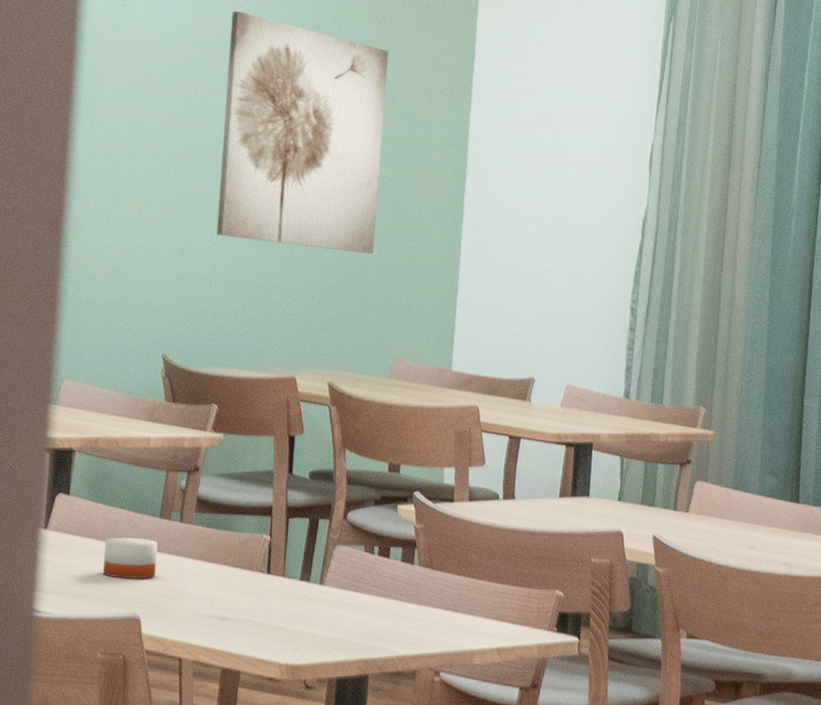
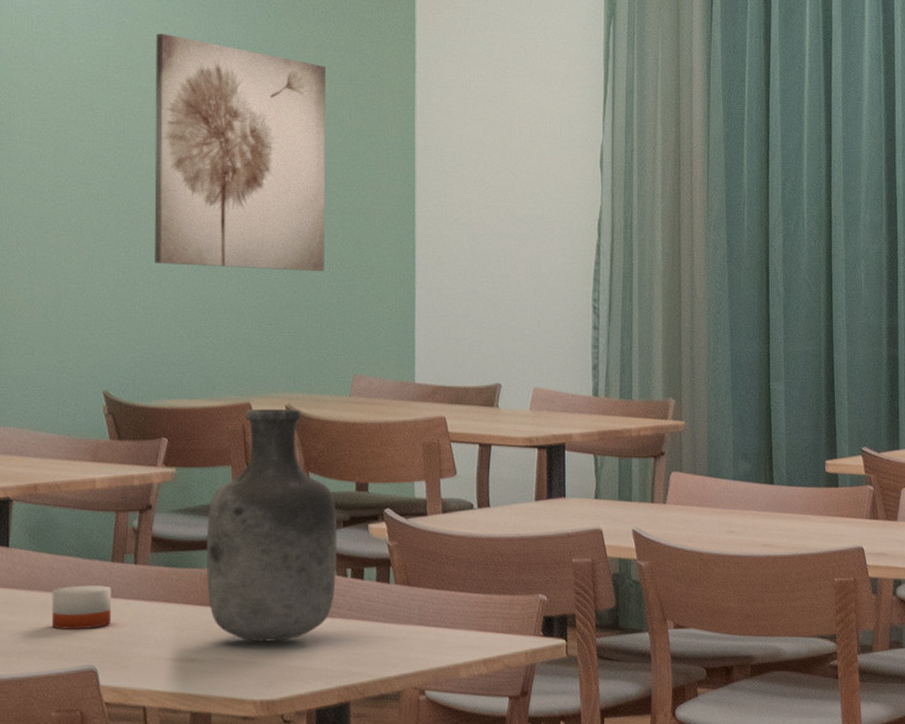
vase: none [244,383,369,610] -> present [206,409,337,642]

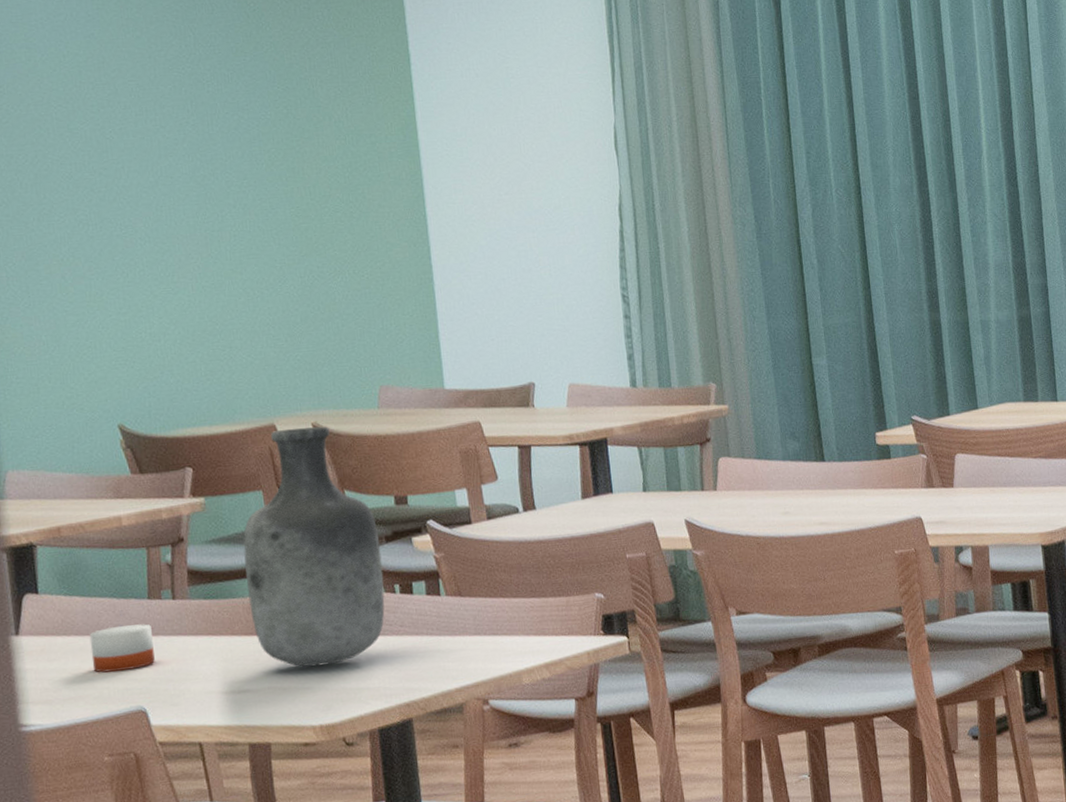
wall art: present [154,33,326,272] -> none [129,43,337,288]

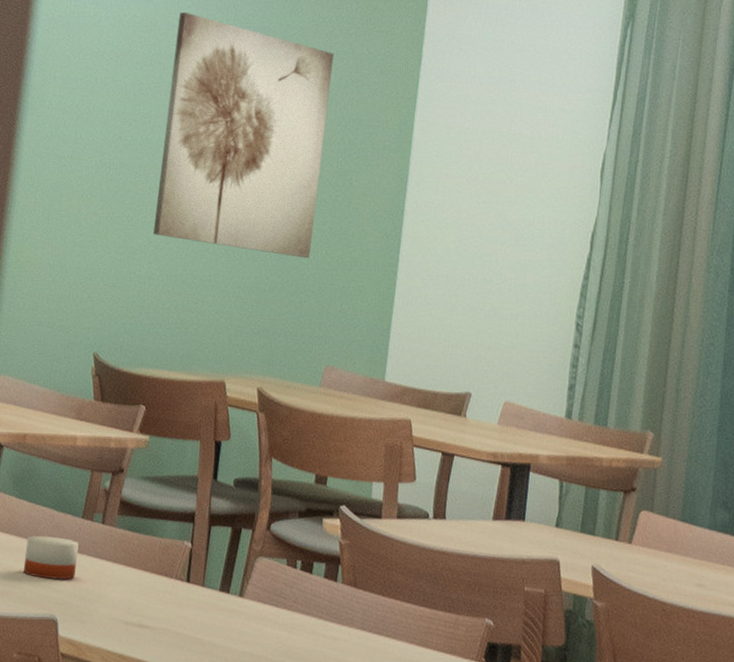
wall art: none [129,43,337,288] -> present [153,11,335,259]
vase: present [243,426,385,667] -> none [164,388,294,622]

